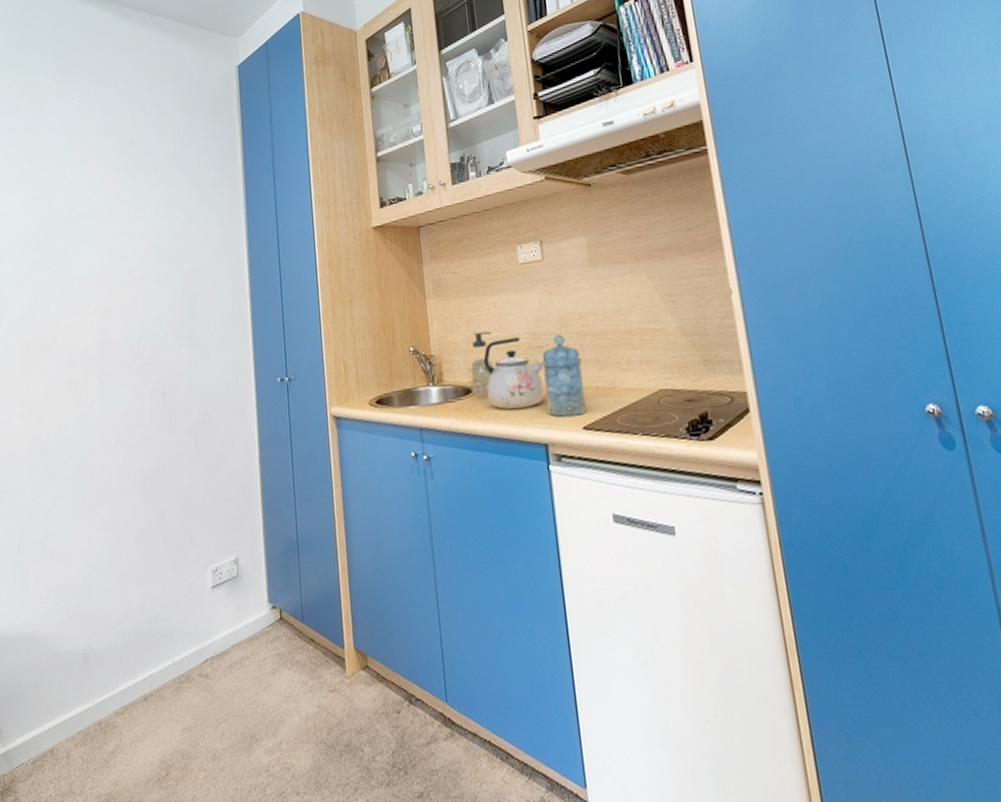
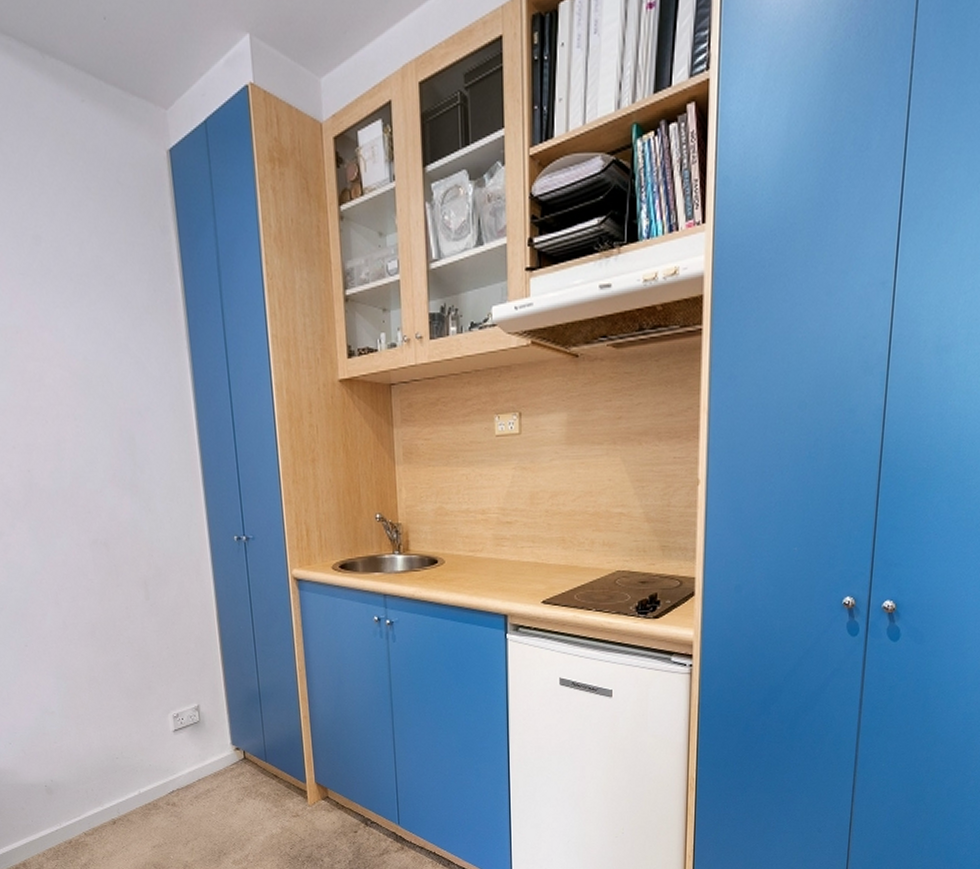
soap dispenser: present [467,331,496,396] -> none [434,503,464,566]
kettle: present [483,337,545,409] -> none [451,511,510,580]
canister: present [541,334,586,417] -> none [509,512,549,591]

